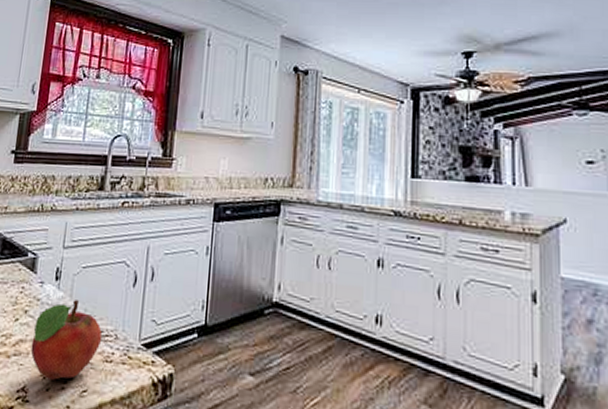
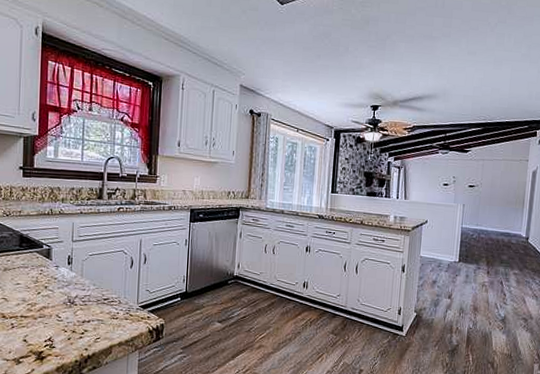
fruit: present [30,300,103,380] -> none [53,278,109,332]

